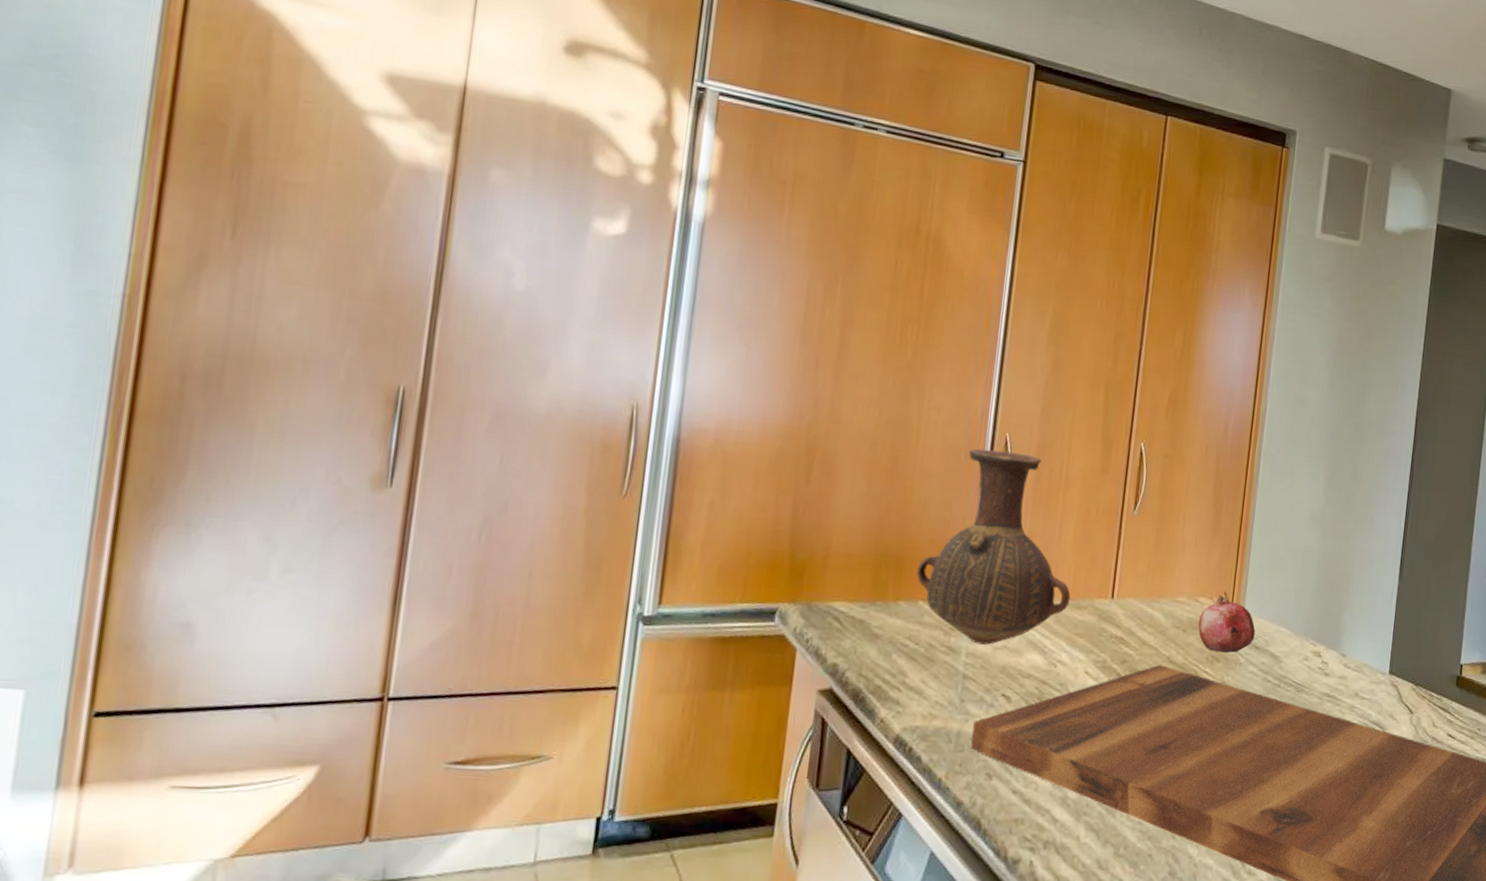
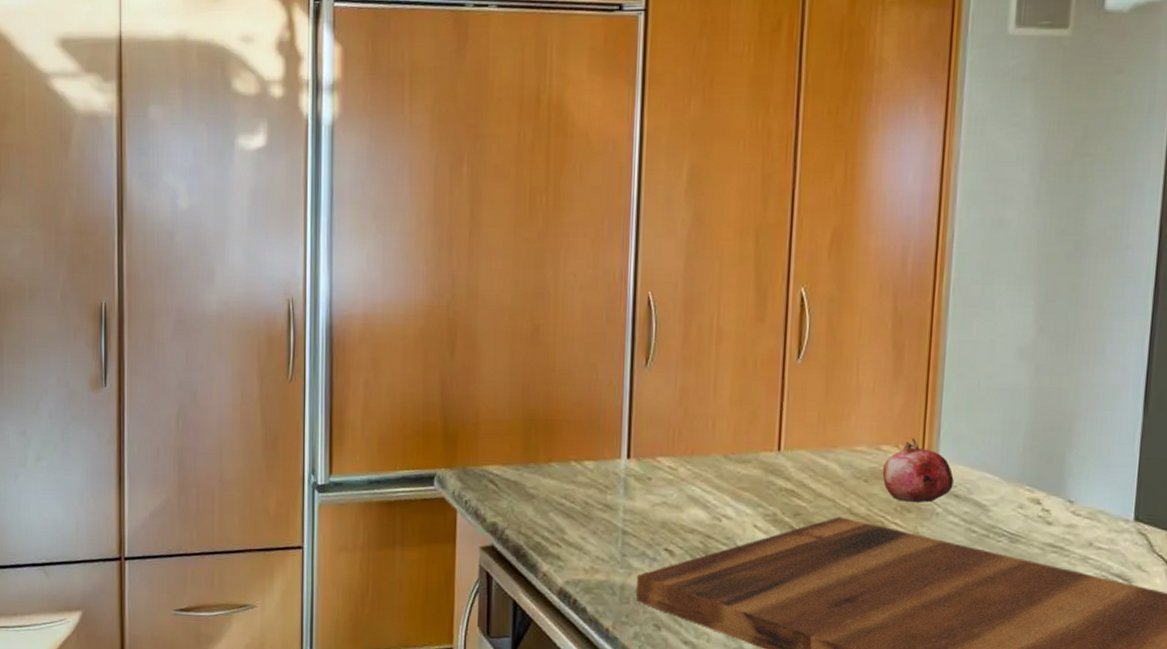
vase: present [916,448,1071,645] -> none [567,309,732,501]

